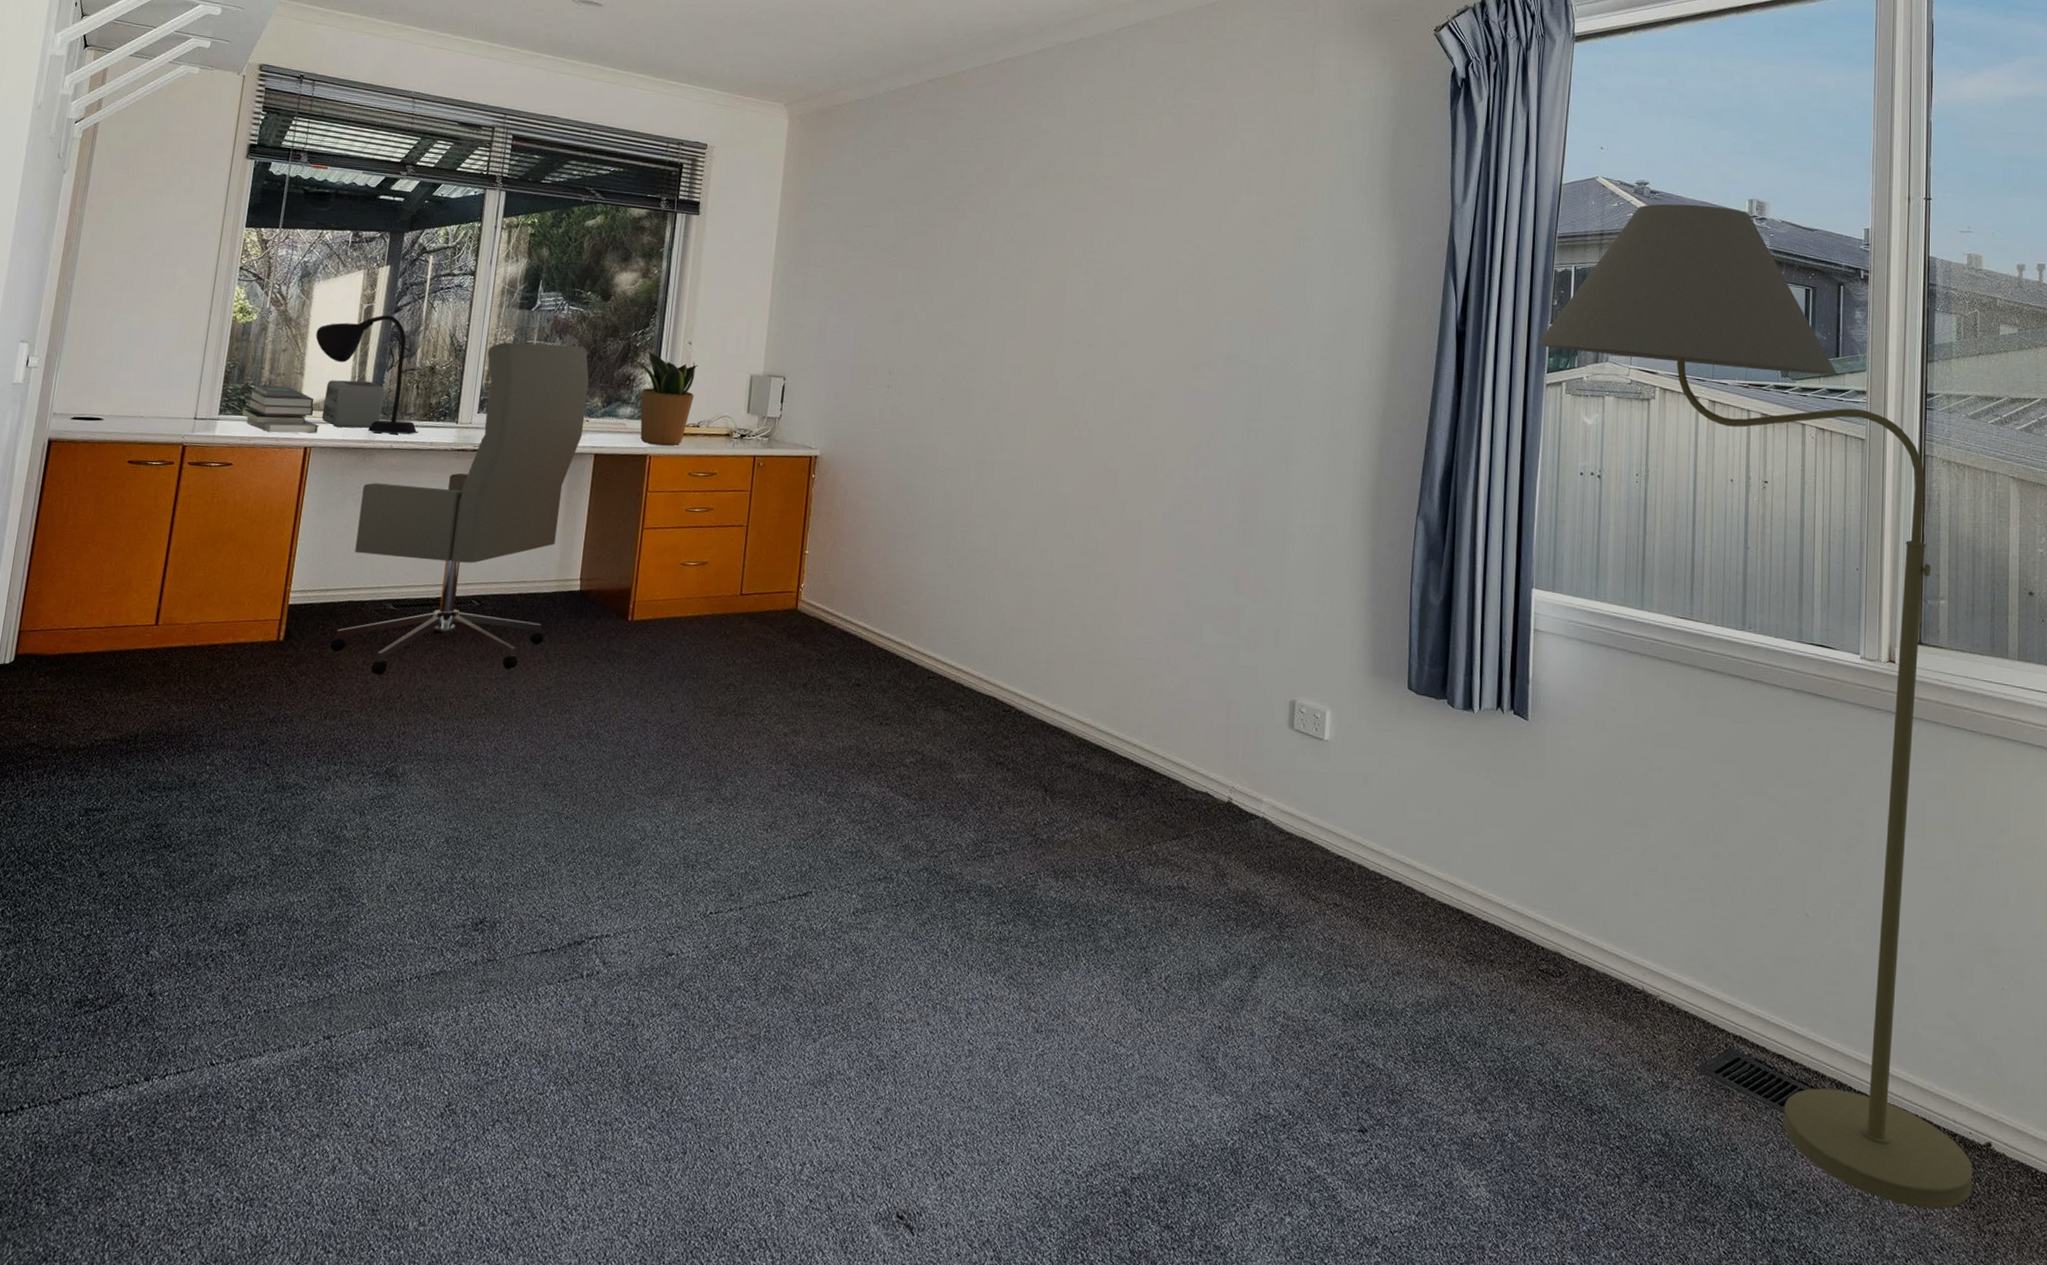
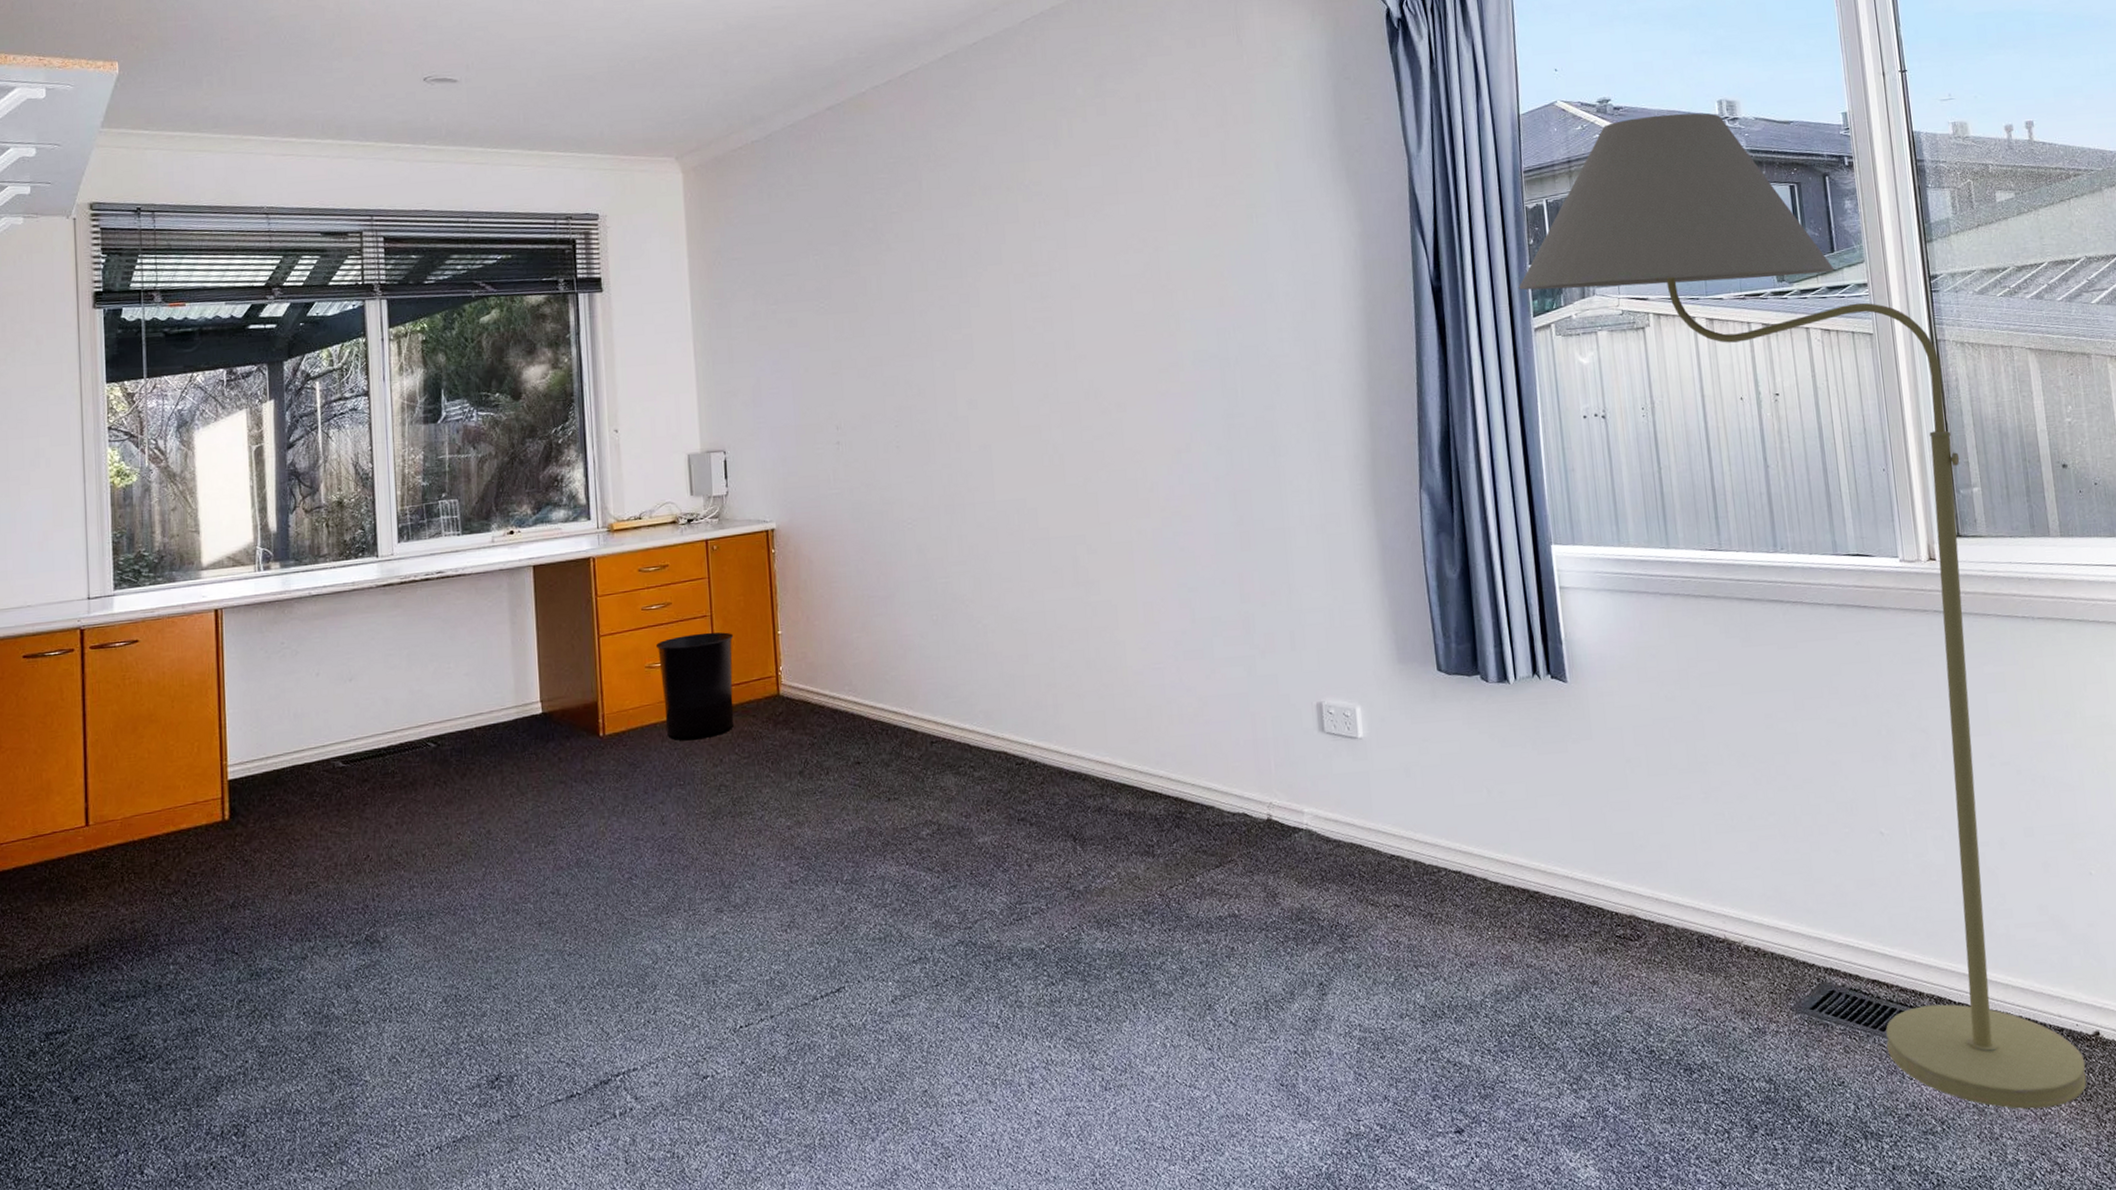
books: present [241,386,318,433] -> none [139,548,226,601]
desk lamp: present [315,315,419,435] -> none [205,453,337,582]
desk organizer: present [321,380,385,428] -> none [227,528,293,583]
office chair: present [330,342,589,675] -> none [282,453,517,839]
potted plant: present [630,351,698,446] -> none [554,446,630,546]
waste bin: none [689,540,765,639] -> present [655,632,734,741]

